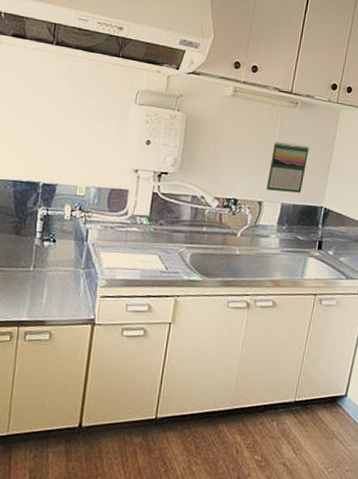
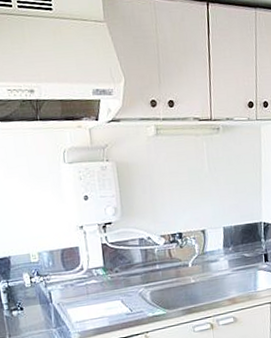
calendar: present [266,142,309,193] -> none [204,168,240,218]

